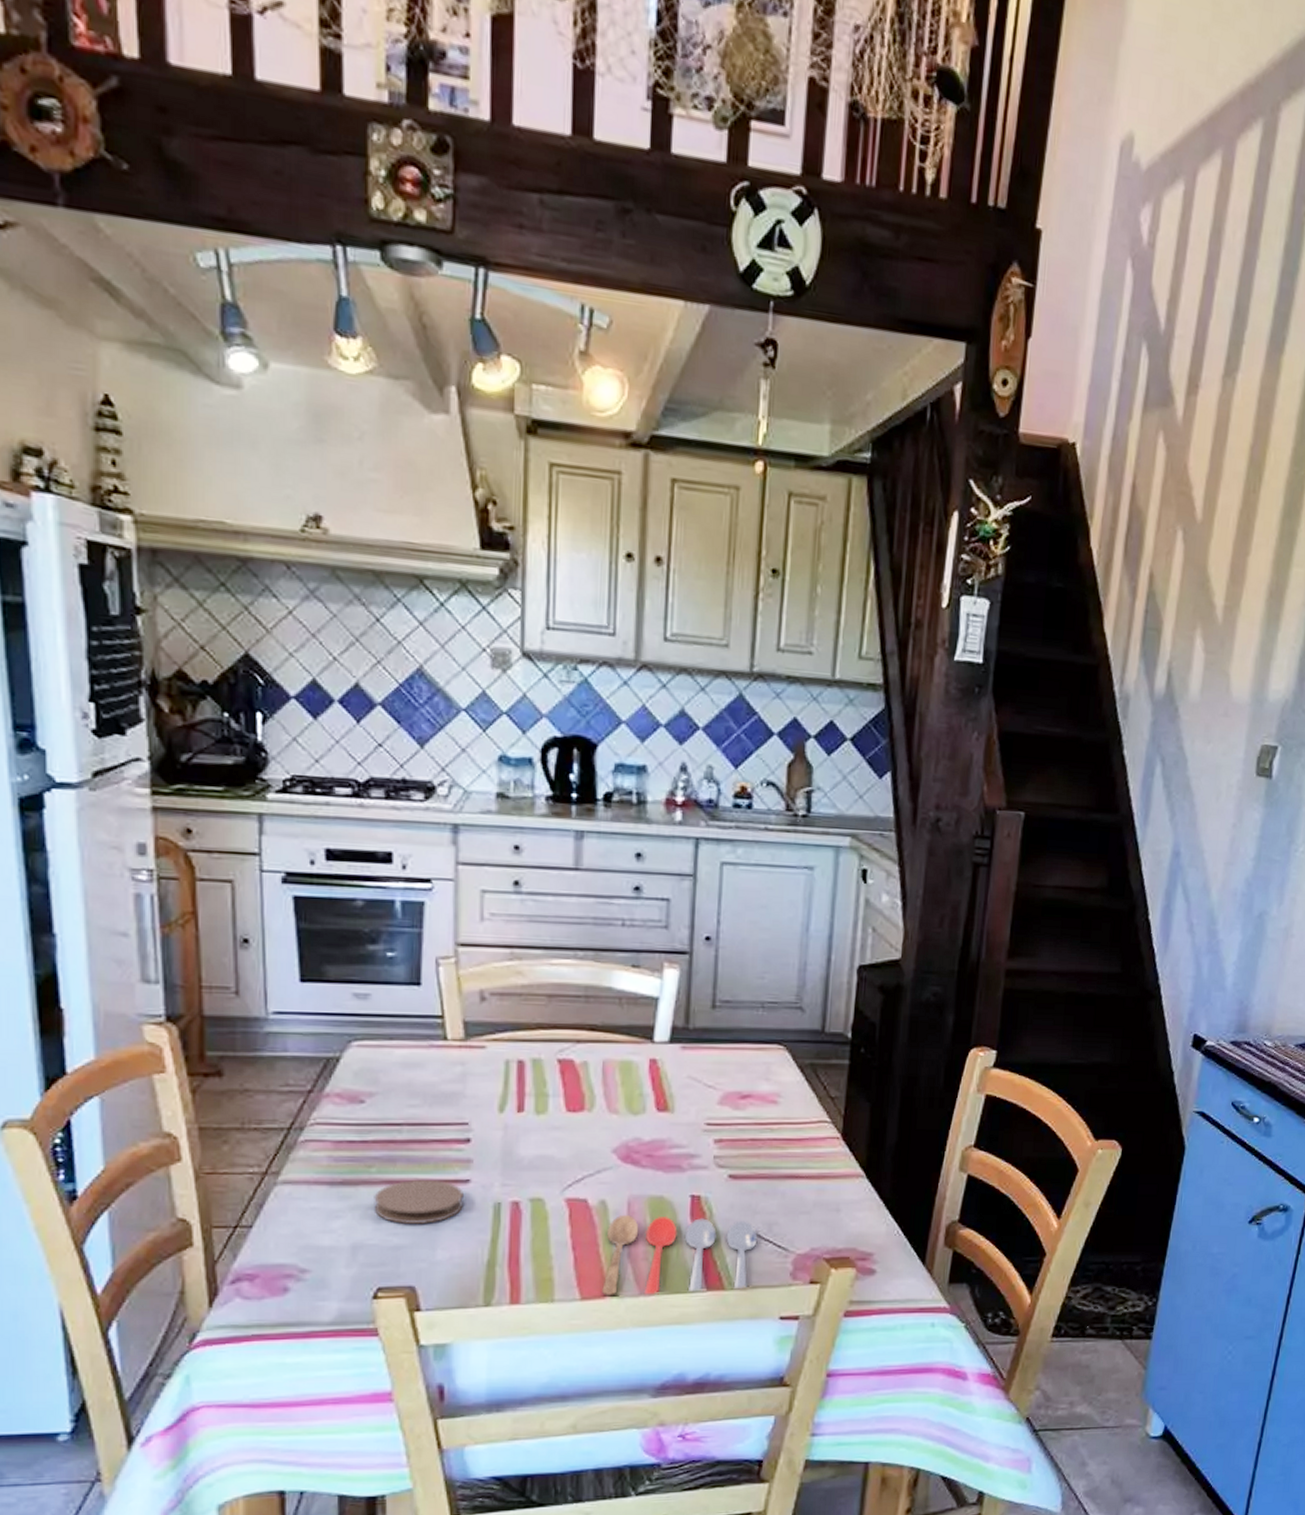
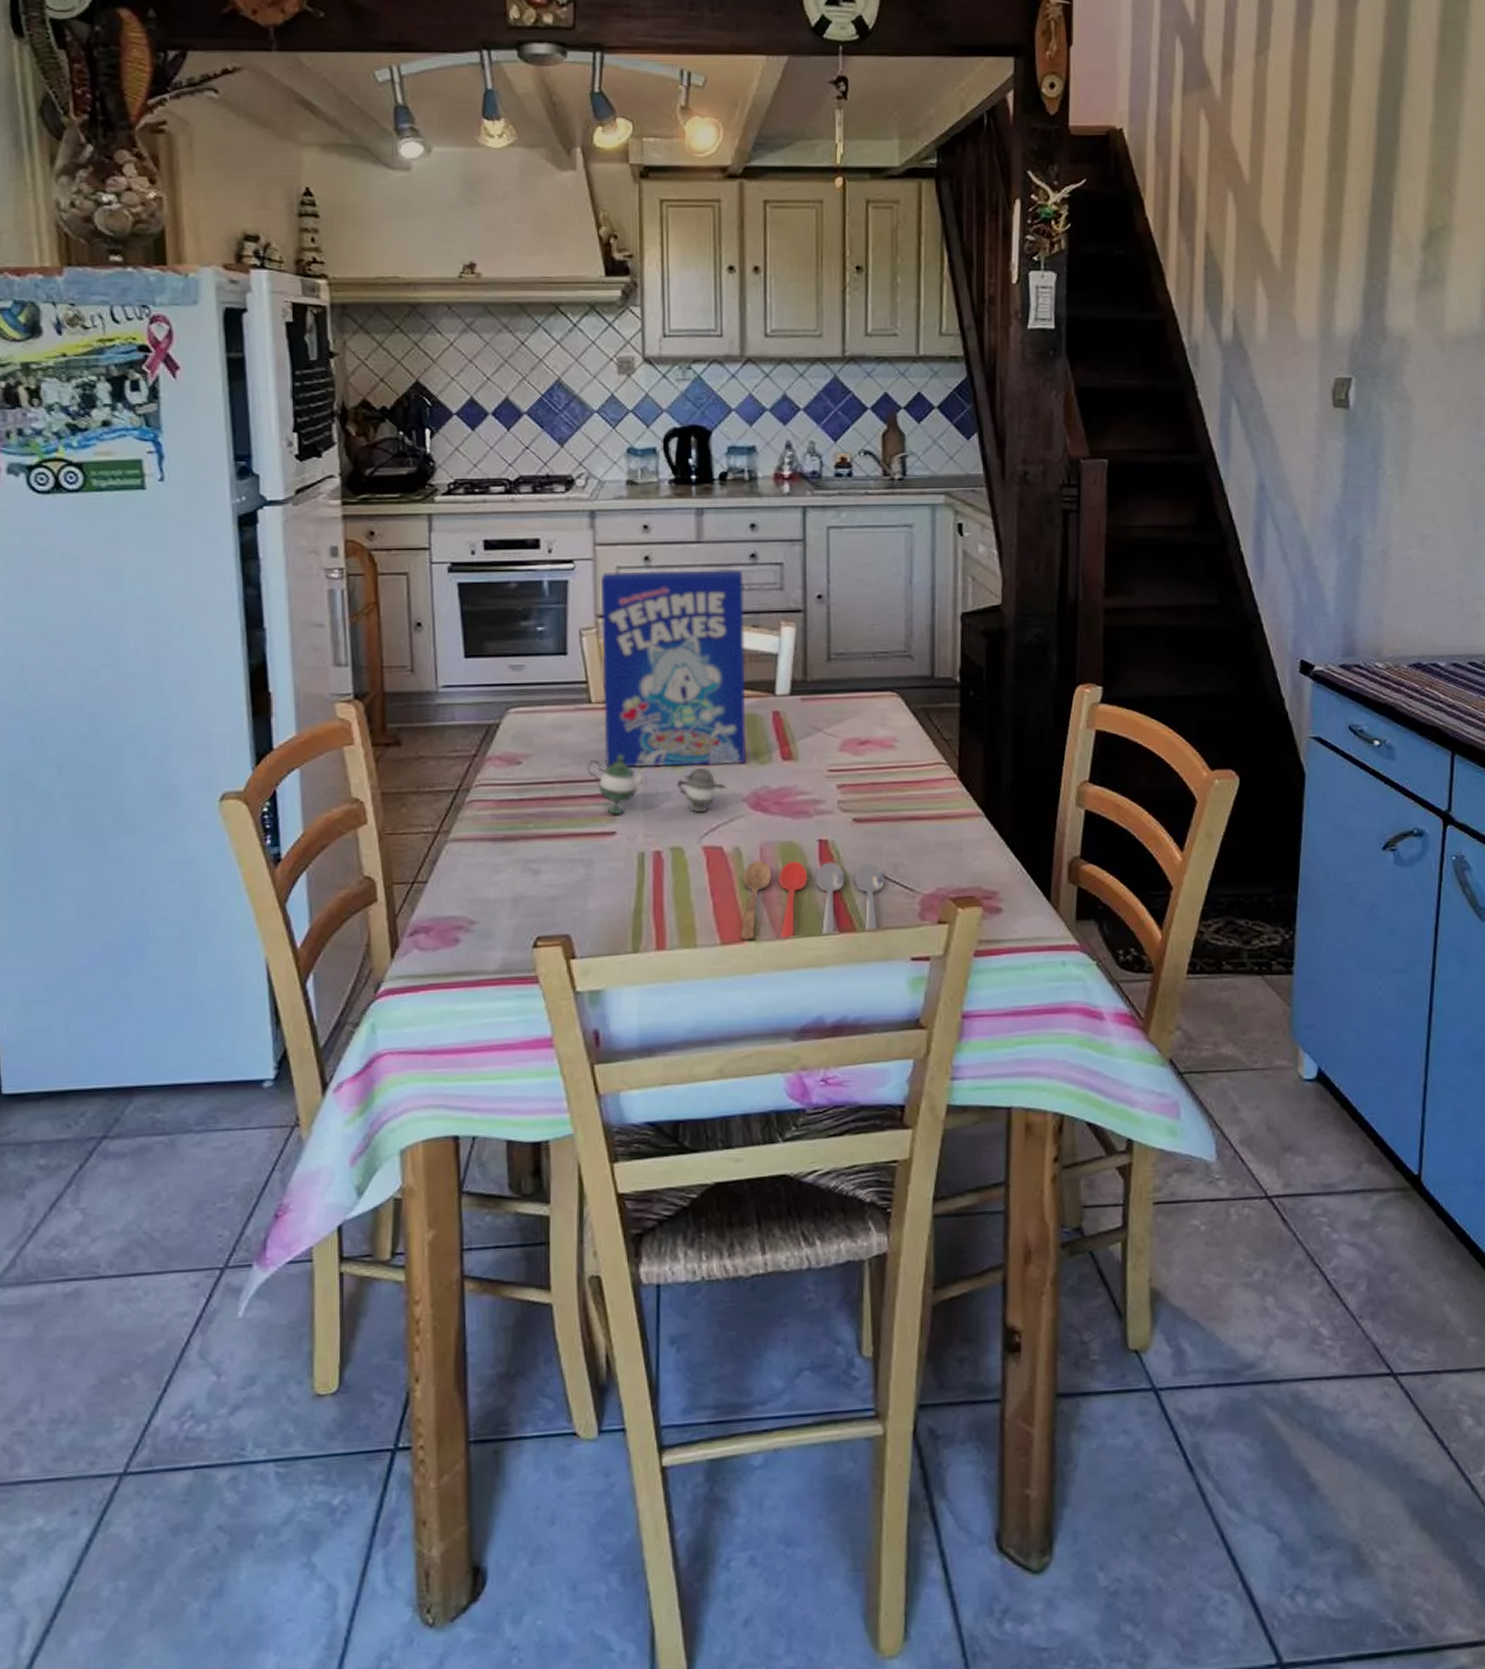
coaster: present [374,1179,463,1225] -> none [532,832,611,876]
teapot: none [439,1097,595,1163] -> present [587,754,727,815]
cereal box: none [460,895,625,1114] -> present [600,570,746,767]

